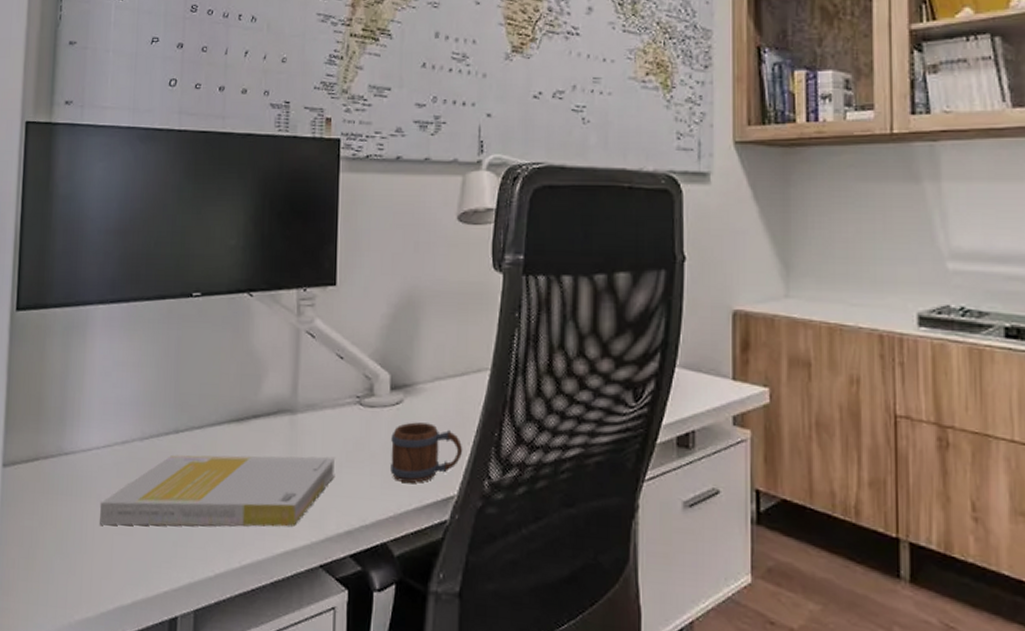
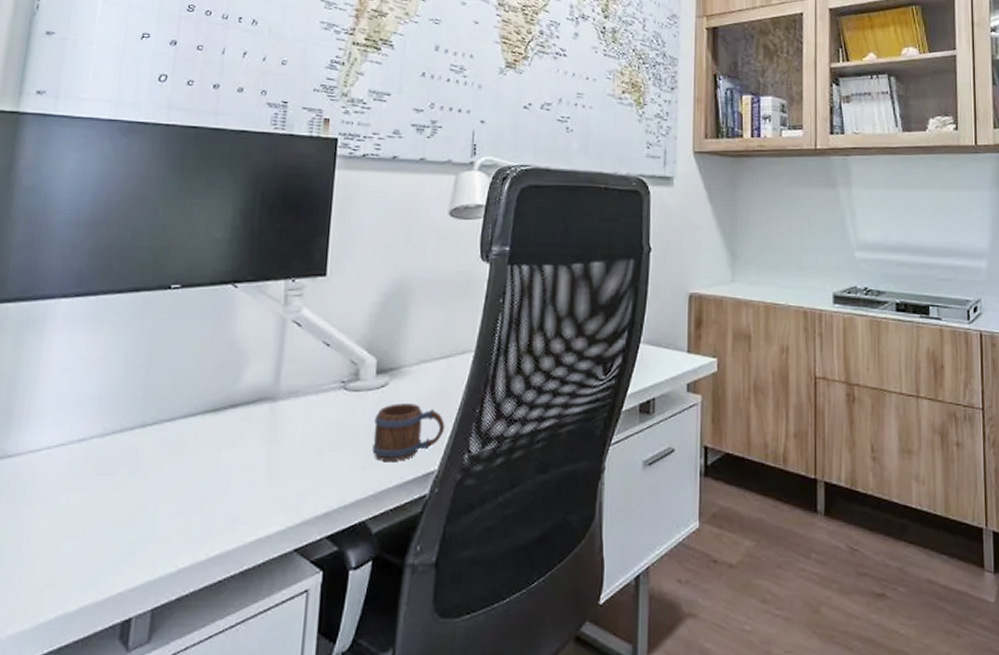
book: present [100,454,335,527] -> none [45,441,316,529]

